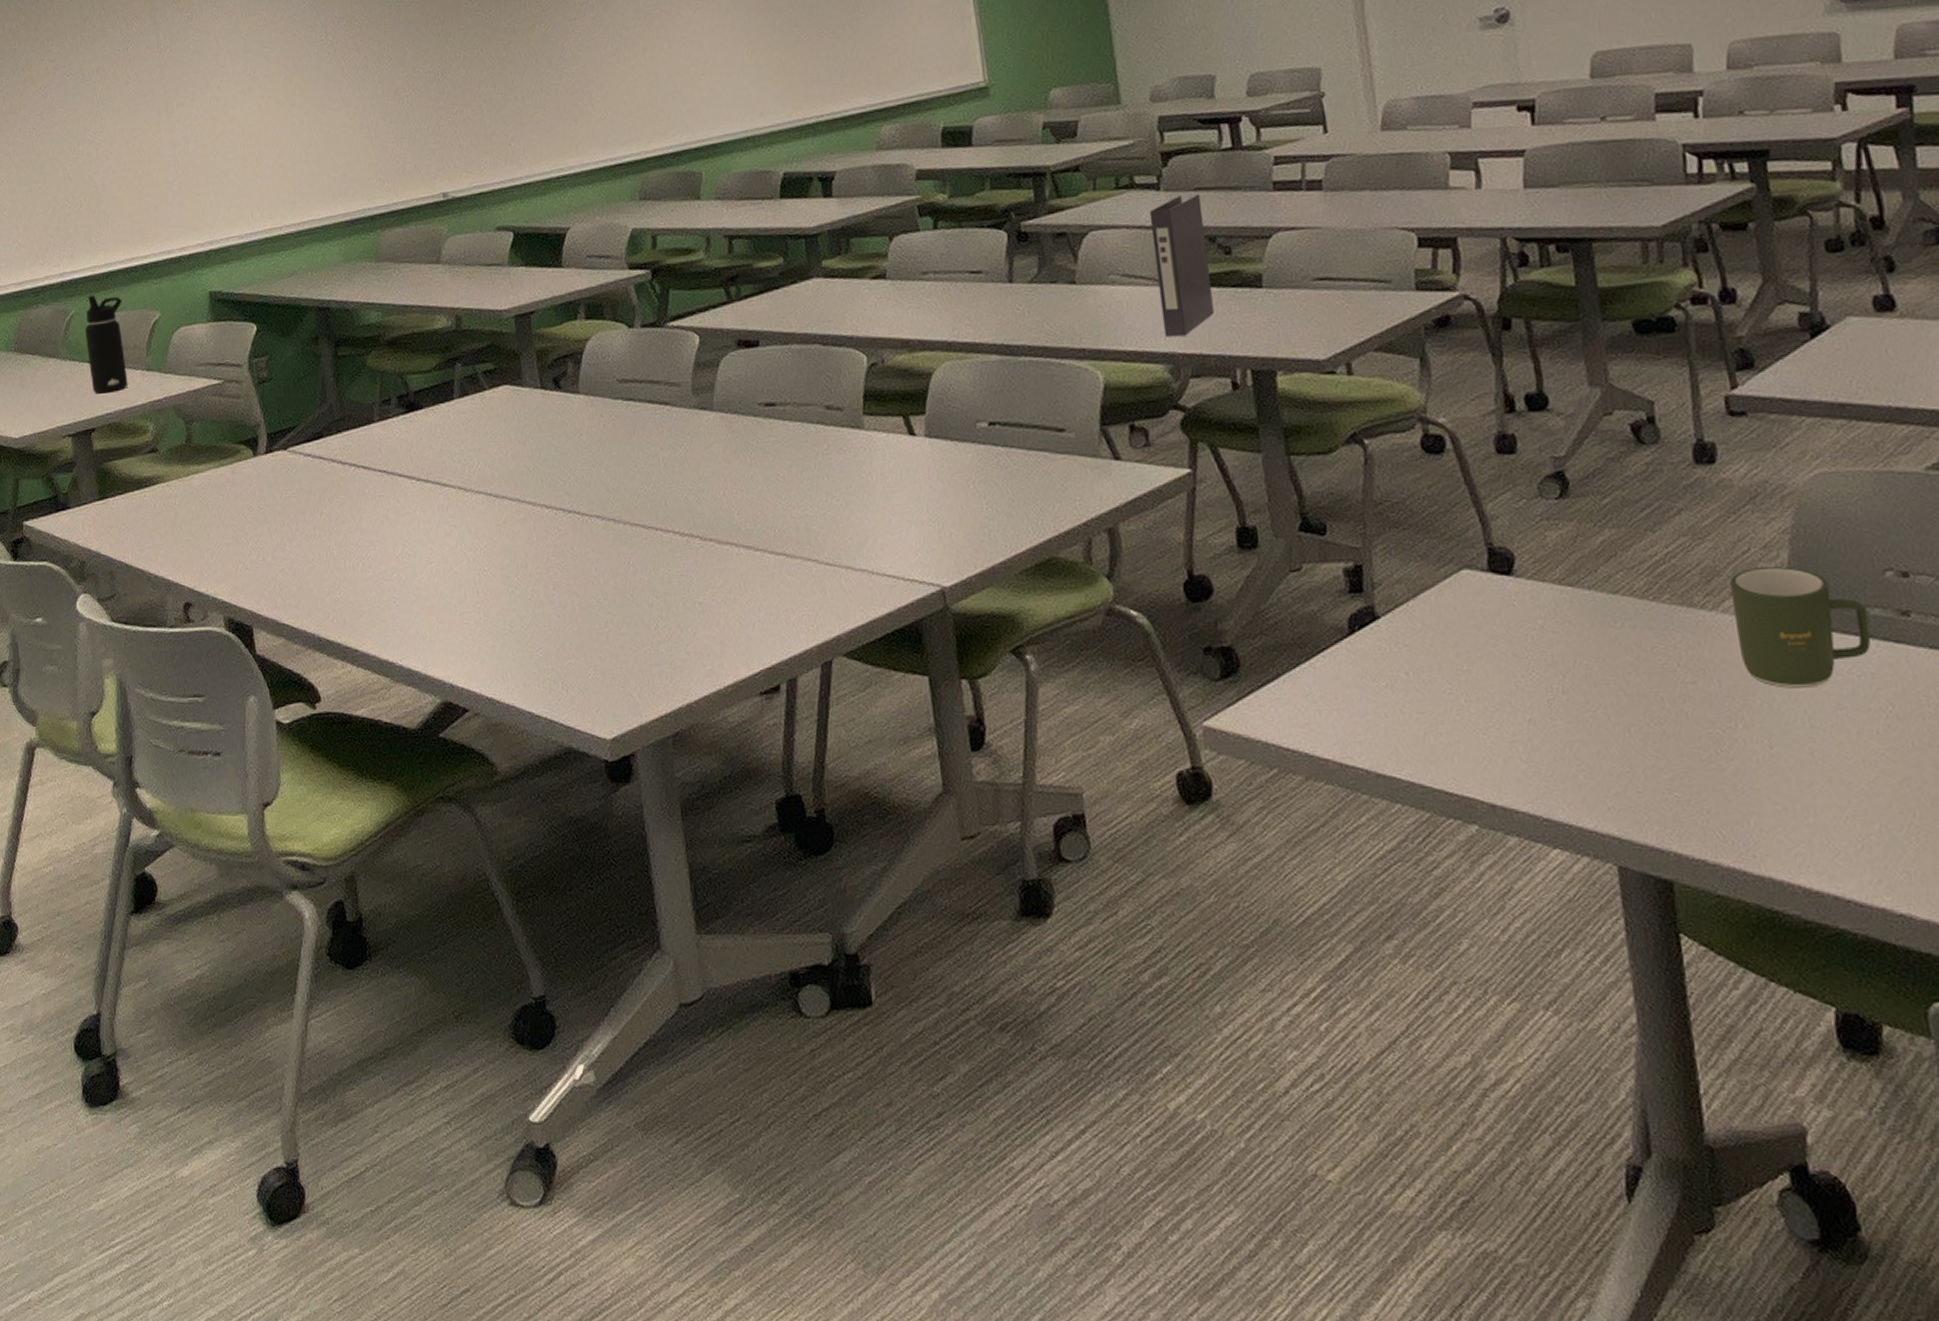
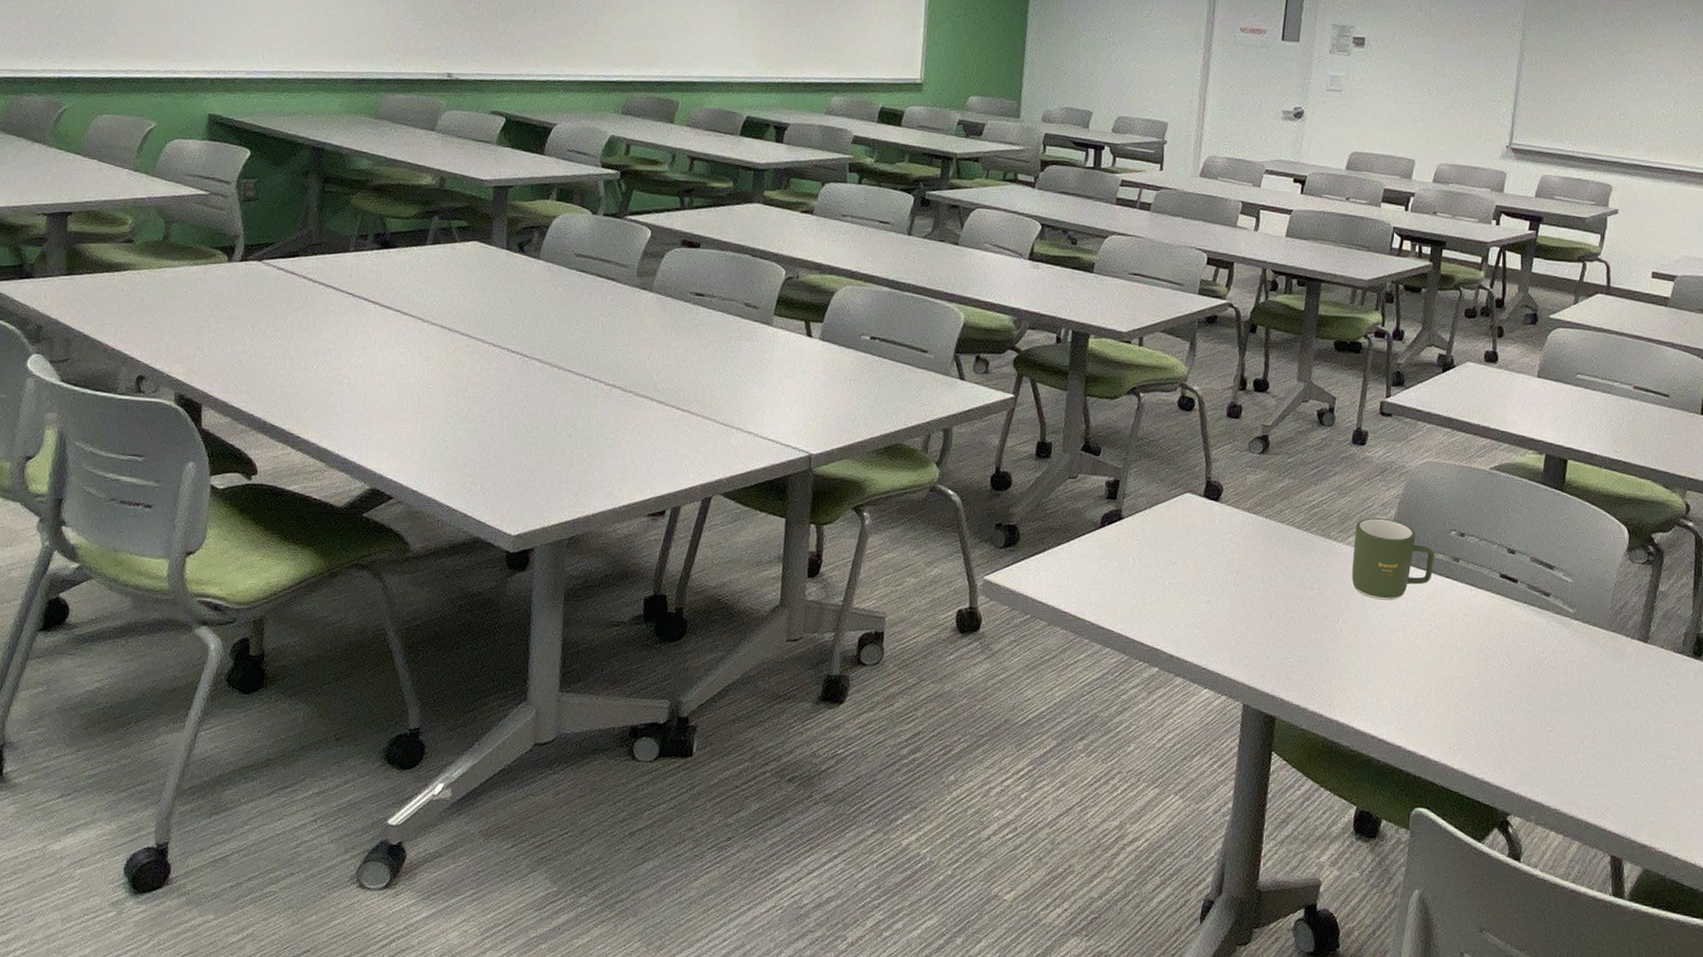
water bottle: present [84,294,128,394] -> none [75,94,120,184]
binder: present [1149,194,1214,338] -> none [1015,194,1063,298]

